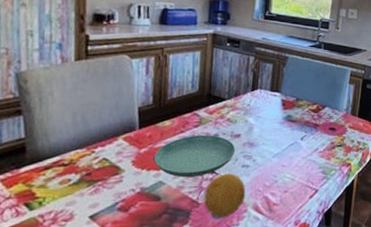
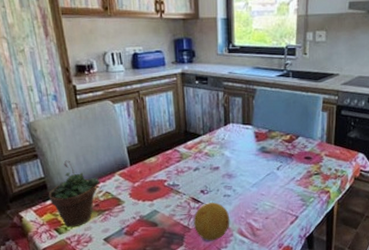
succulent plant: none [25,119,98,202] -> present [48,160,100,228]
saucer: present [154,135,236,178] -> none [147,168,216,207]

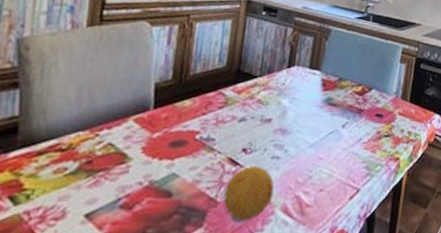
succulent plant: present [48,160,100,228] -> none [15,94,104,195]

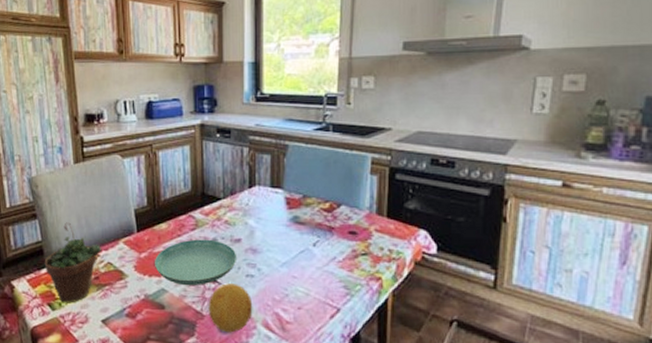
succulent plant: none [15,94,104,195] -> present [44,222,102,303]
saucer: none [168,118,266,170] -> present [155,239,237,286]

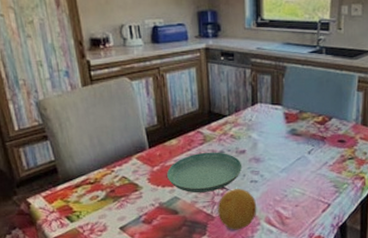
succulent plant: present [44,222,102,303] -> none [59,142,116,215]

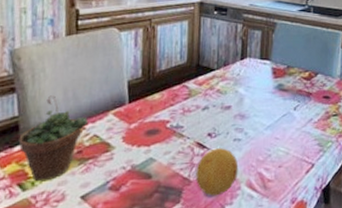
succulent plant: none [59,142,116,215] -> present [18,95,89,182]
saucer: present [167,152,243,193] -> none [145,107,227,154]

